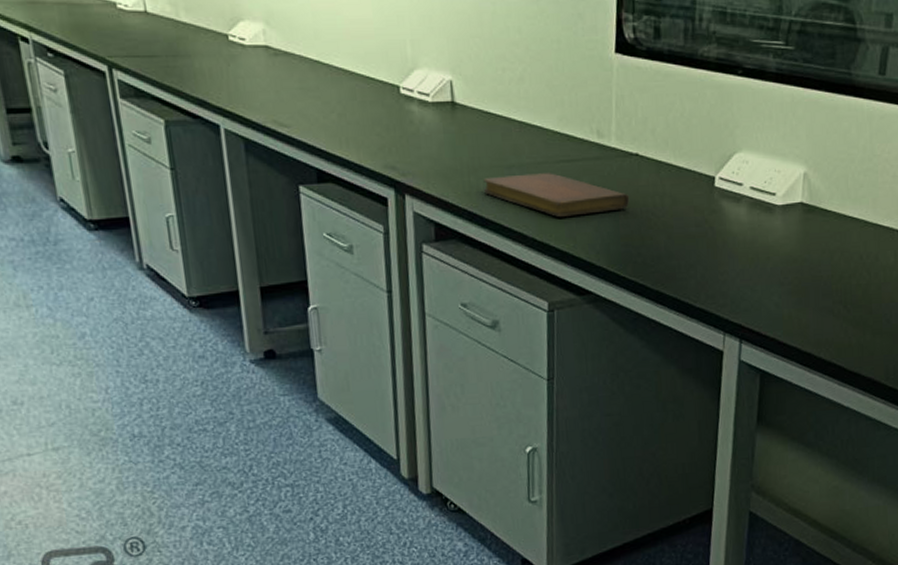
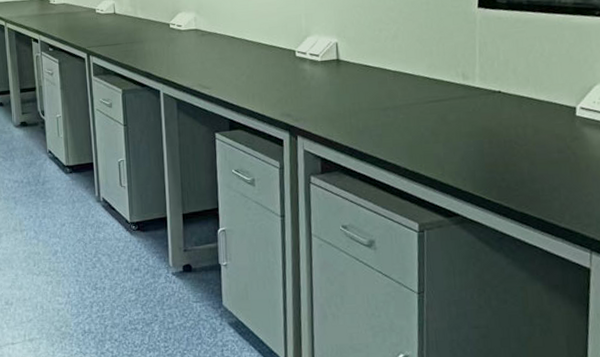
notebook: present [483,173,630,217] -> none [362,112,494,149]

